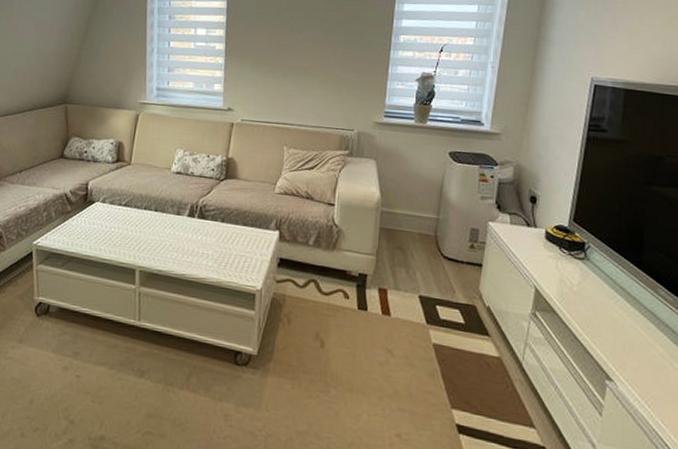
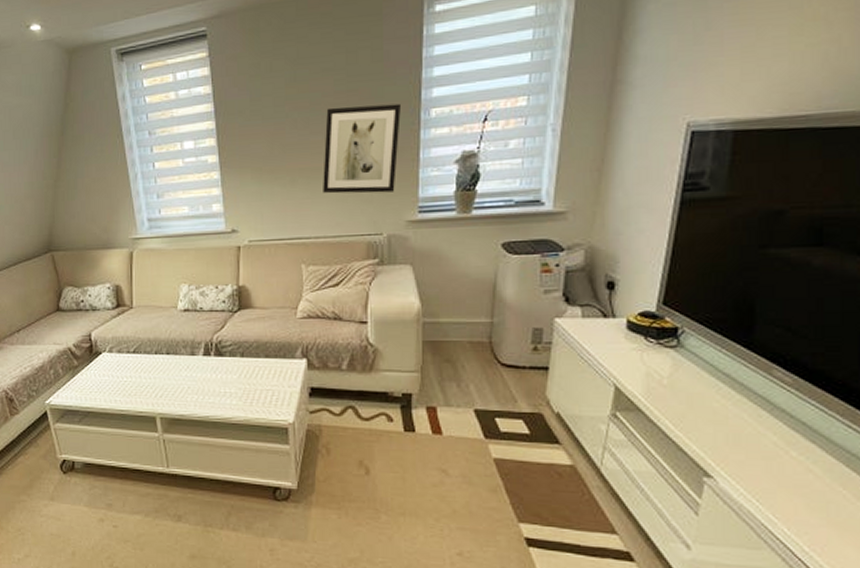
wall art: none [308,21,377,97] -> present [323,103,401,194]

